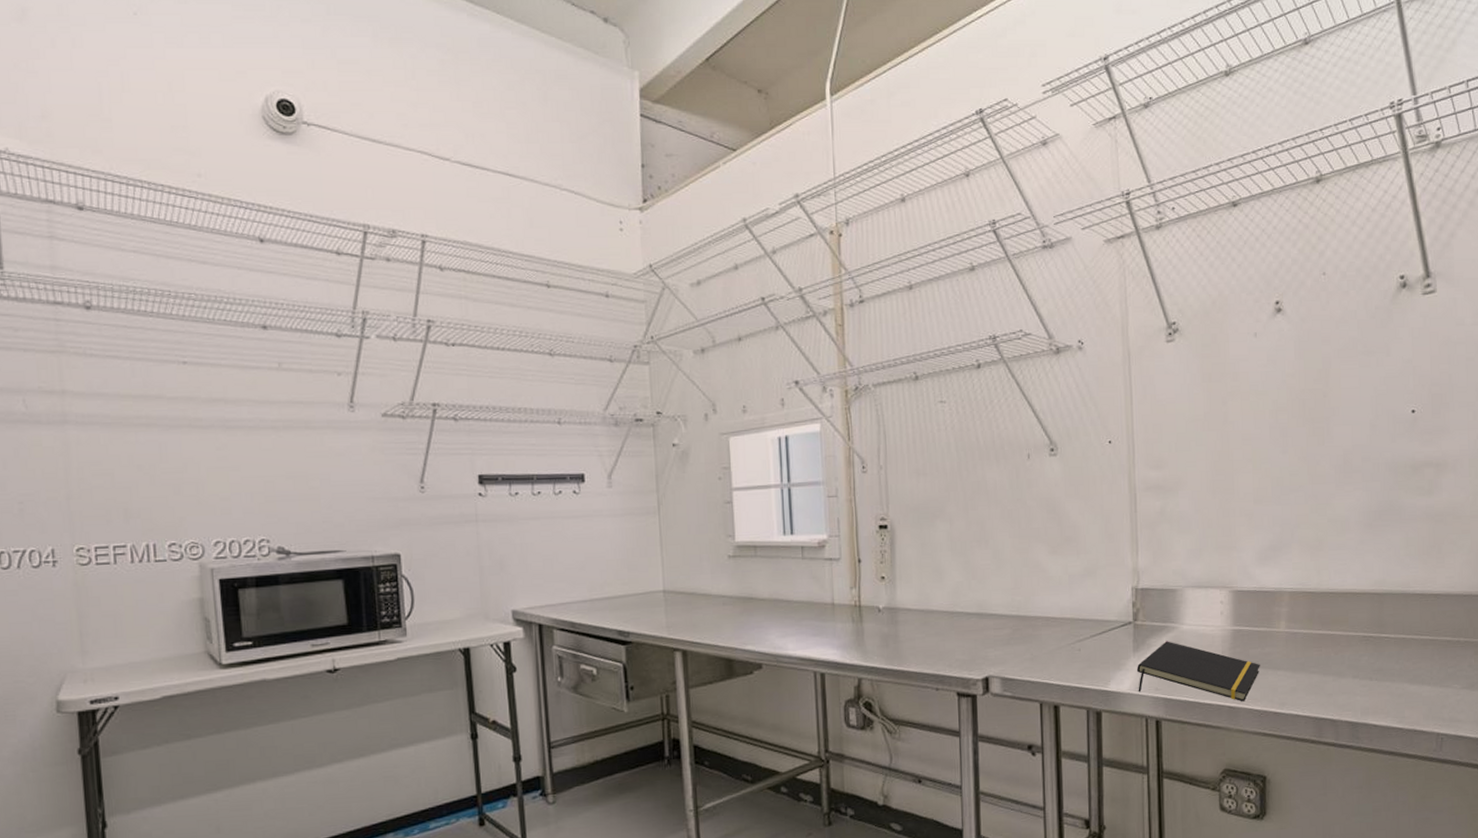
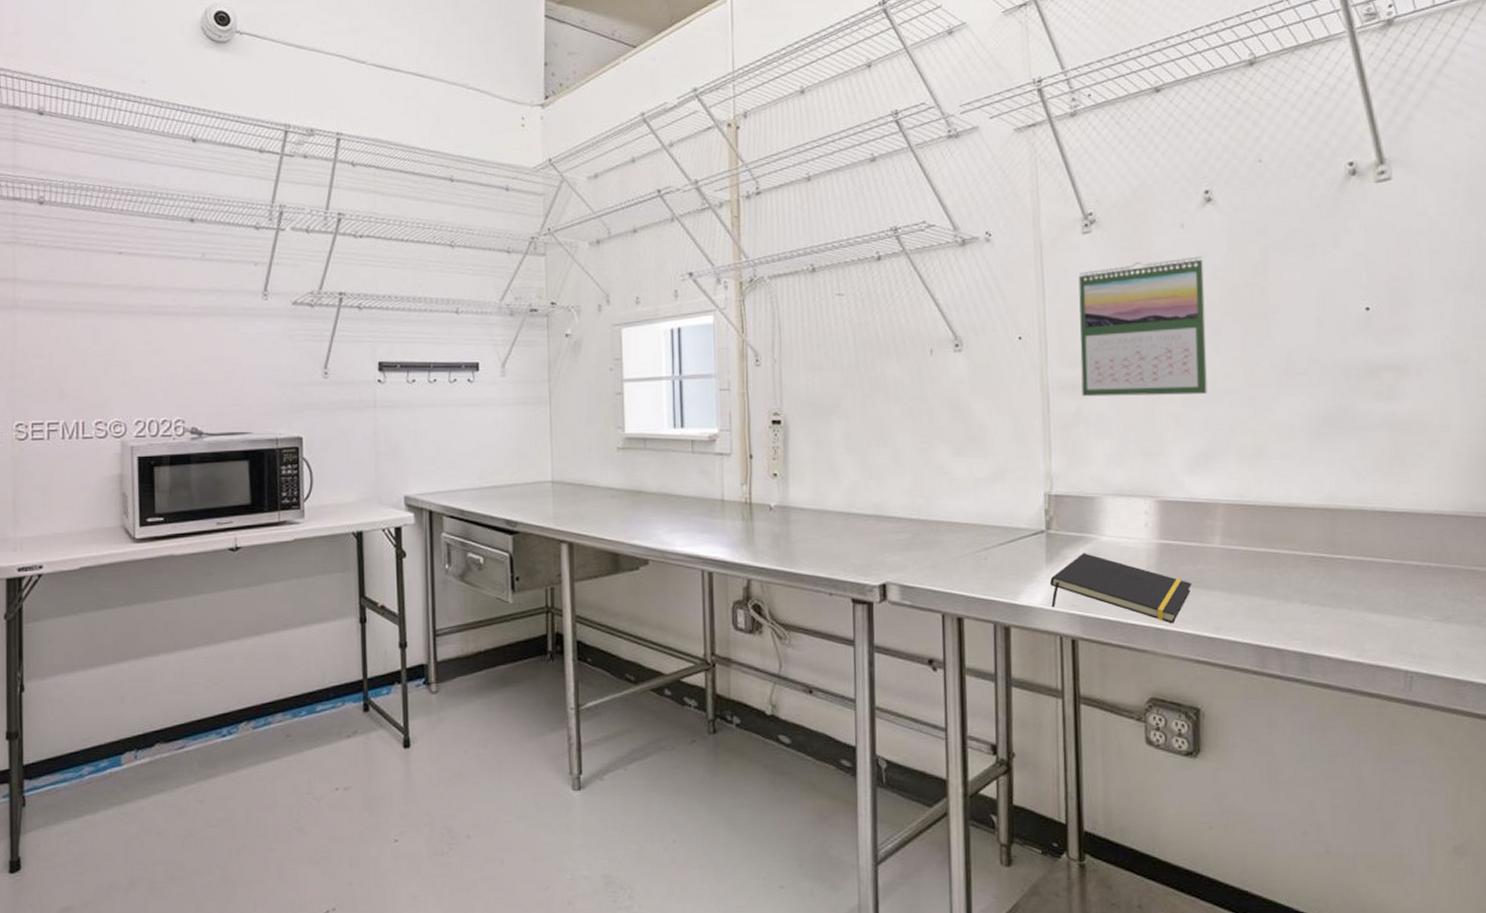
calendar: none [1163,363,1276,497] -> present [1078,256,1208,397]

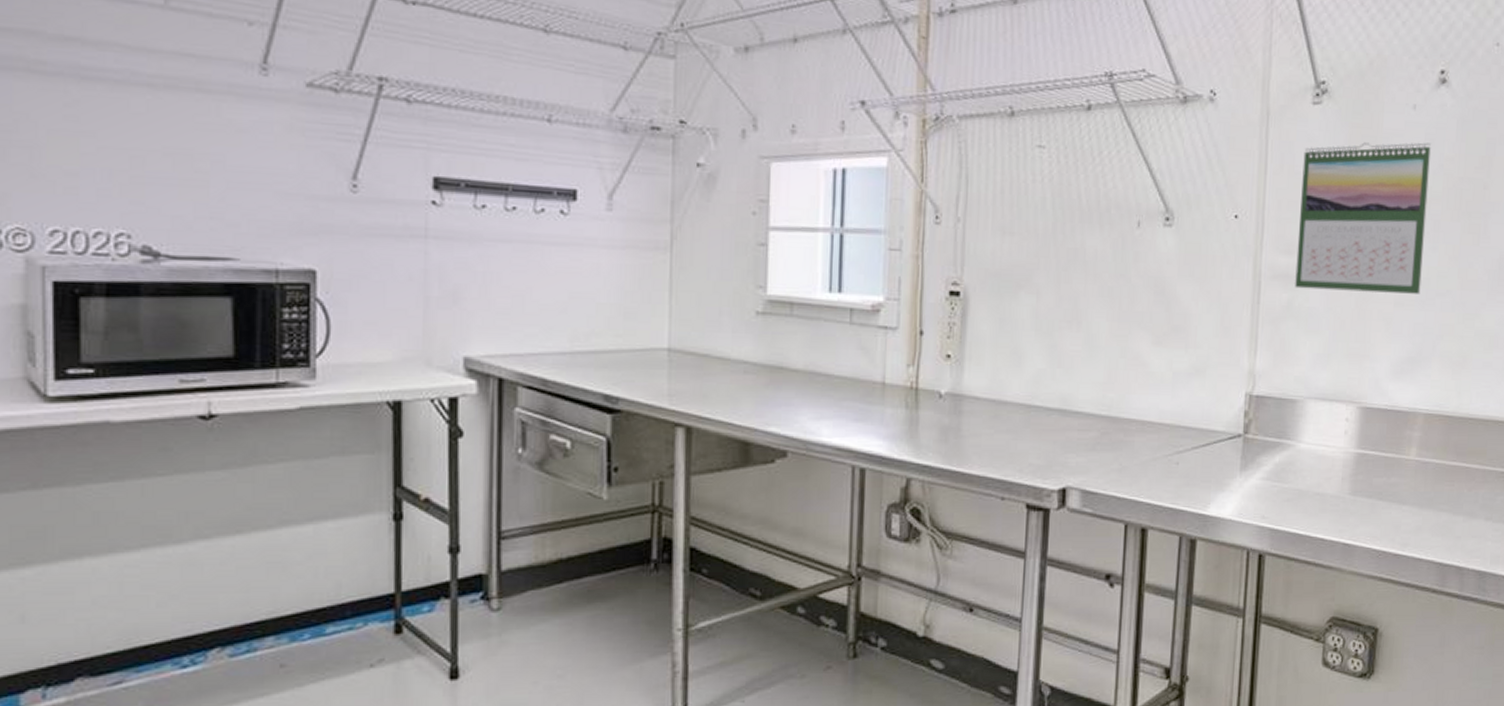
notepad: present [1050,553,1192,624] -> none [1241,460,1384,539]

